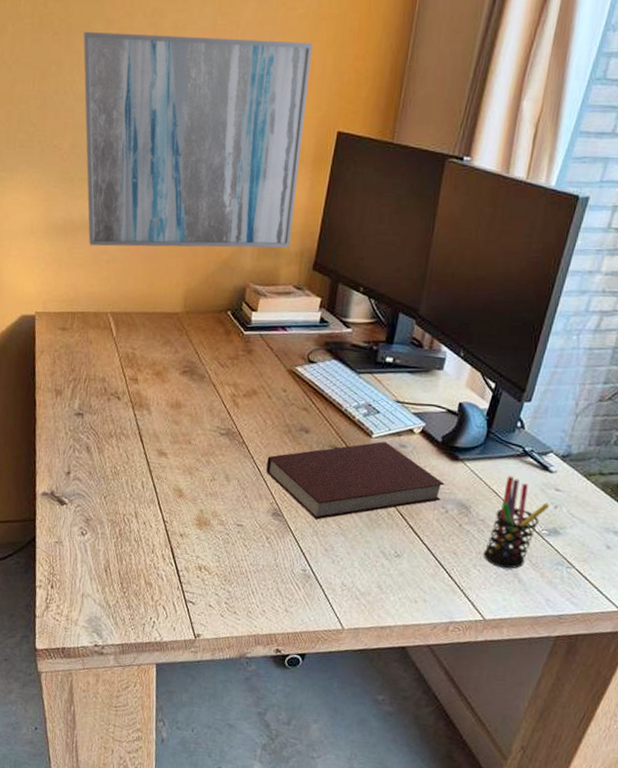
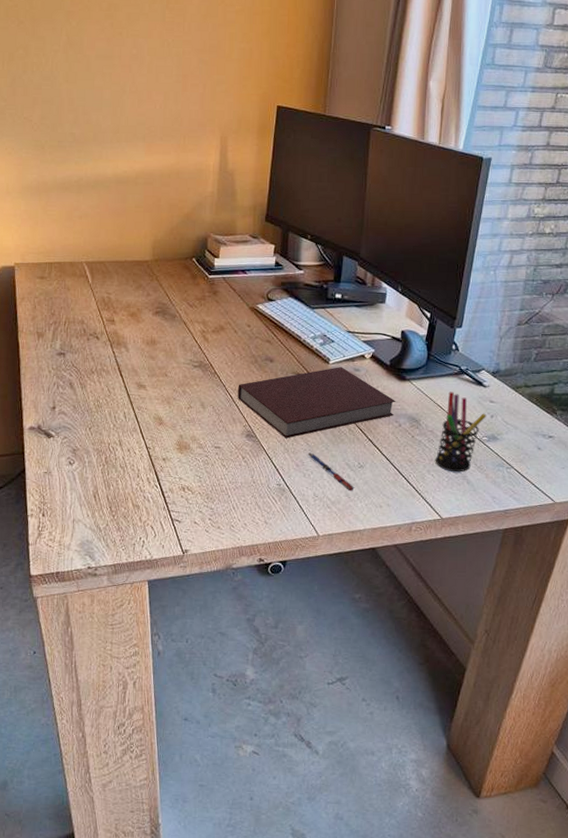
wall art: present [83,31,313,248] -> none [47,21,250,204]
pen: none [337,536,388,583] -> present [306,452,355,492]

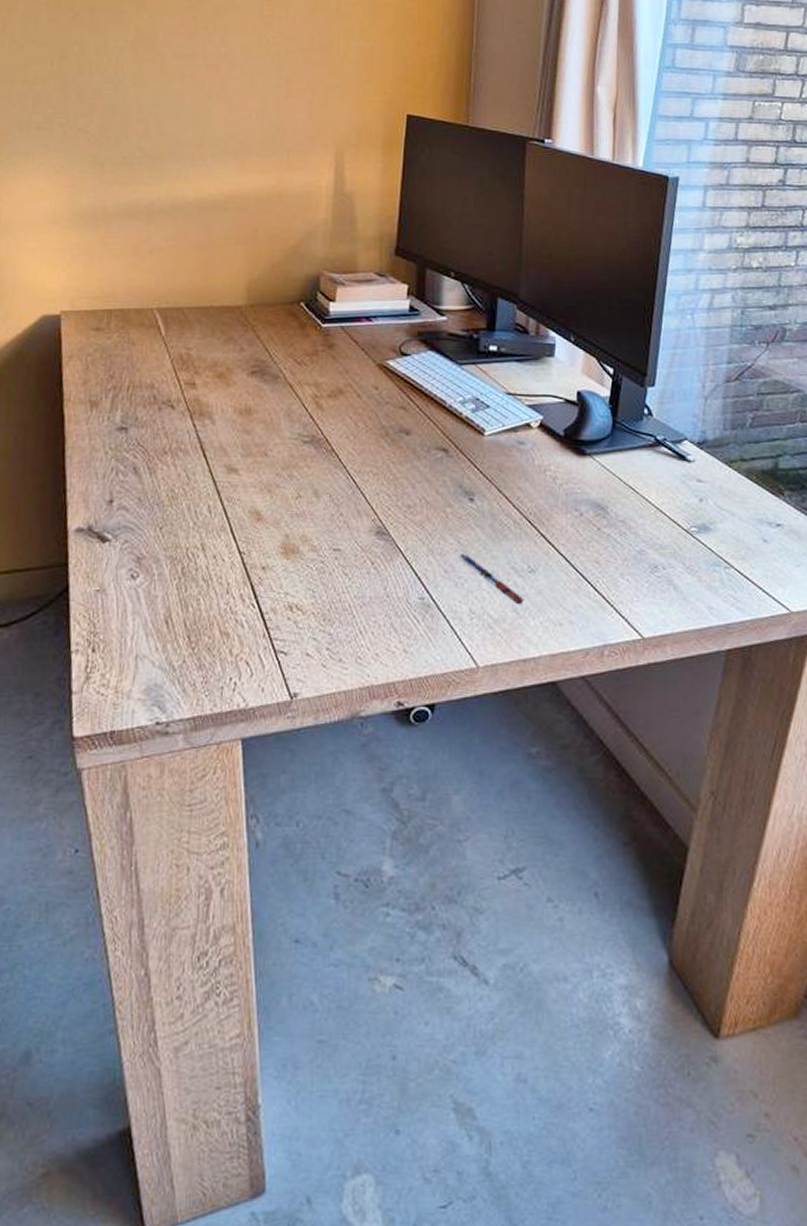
notebook: present [238,367,396,439] -> none [363,439,574,536]
pen holder: present [435,391,487,472] -> none [629,469,695,575]

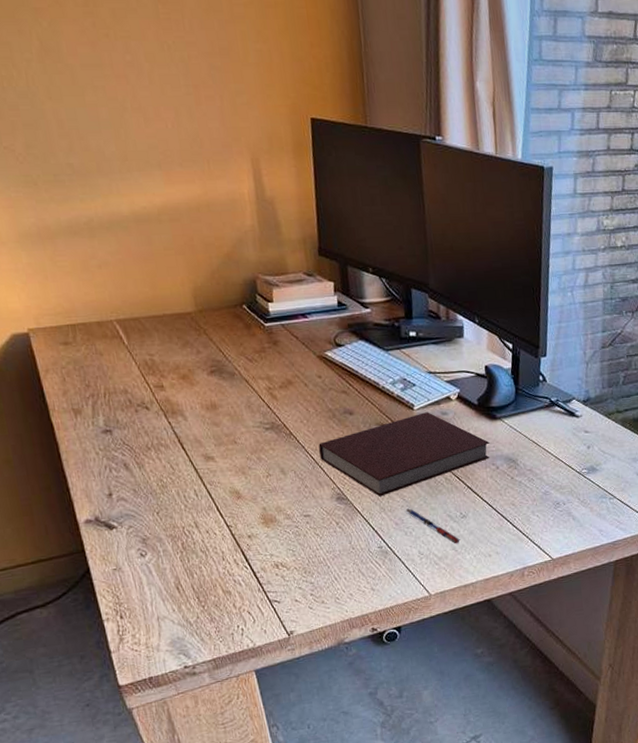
notebook: none [363,439,574,536] -> present [318,412,490,497]

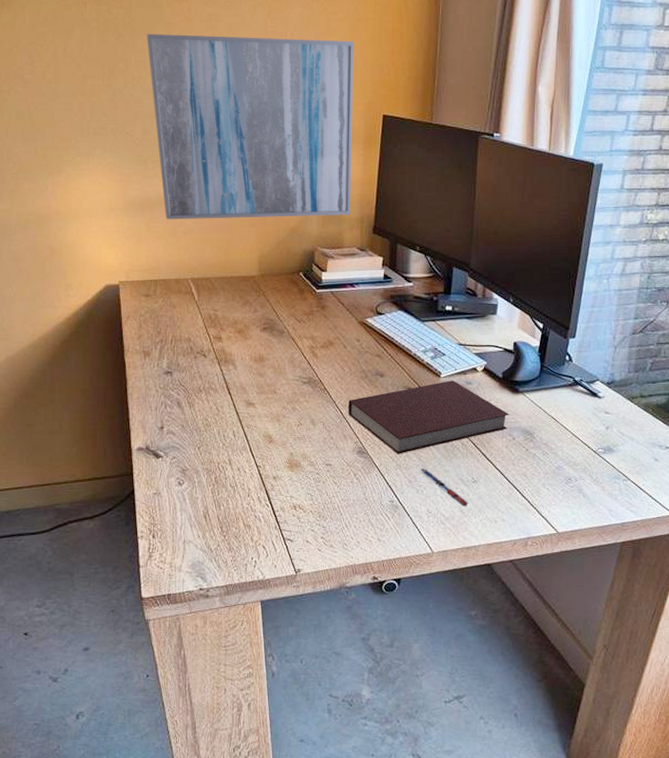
wall art: none [9,21,291,252] -> present [147,33,354,220]

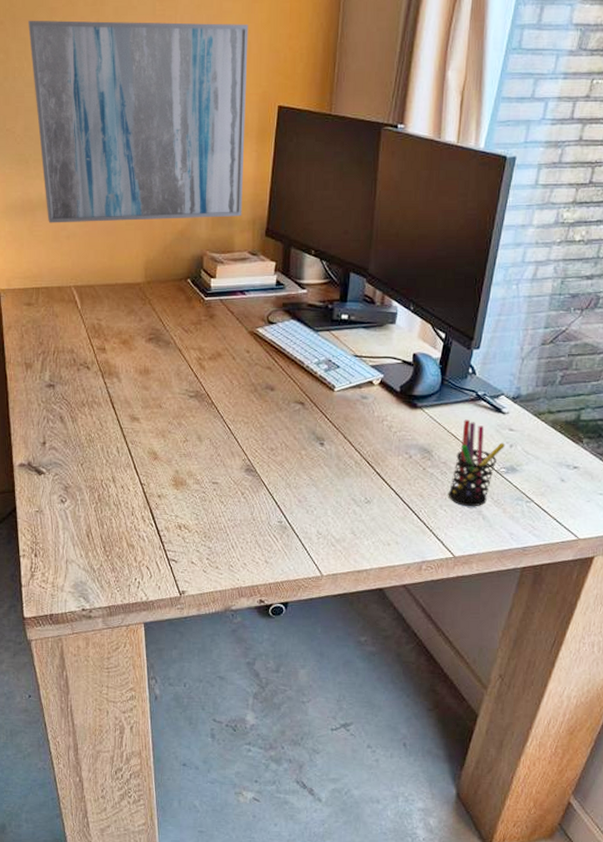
notebook: present [348,380,509,454] -> none [236,394,406,473]
pen: present [419,468,469,507] -> none [309,487,361,529]
pen holder: none [550,403,602,486] -> present [448,419,506,507]

